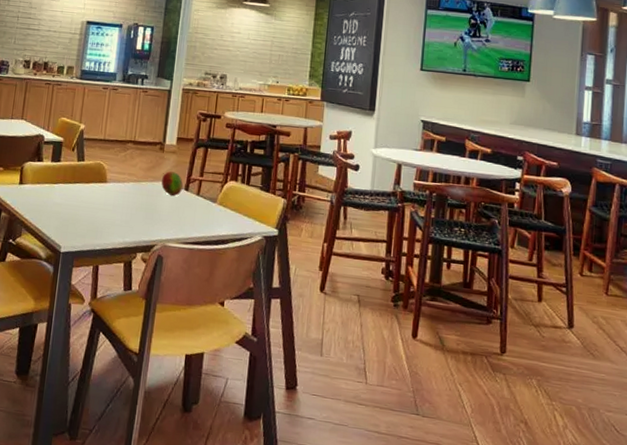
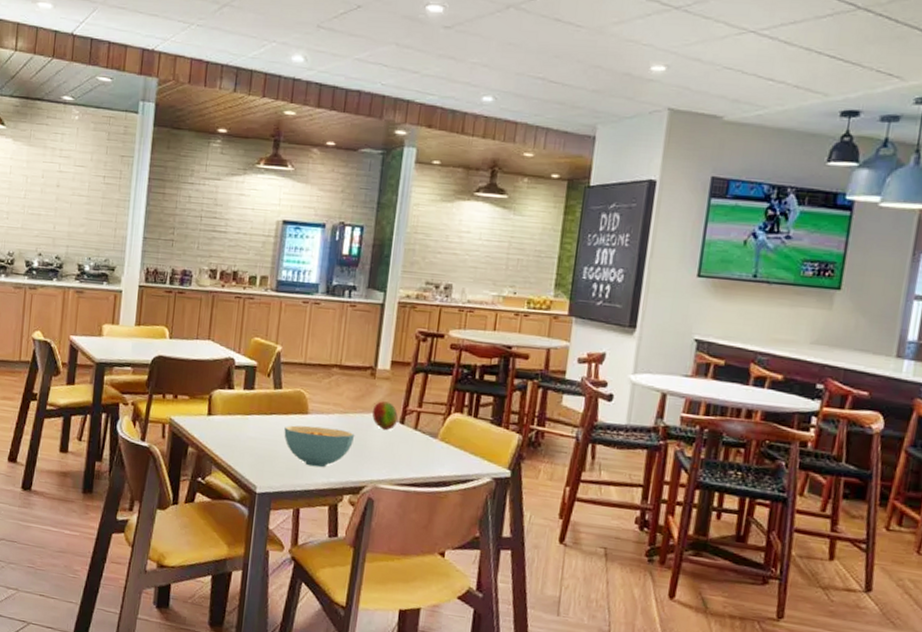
cereal bowl: none [85,192,147,229] -> present [284,425,355,468]

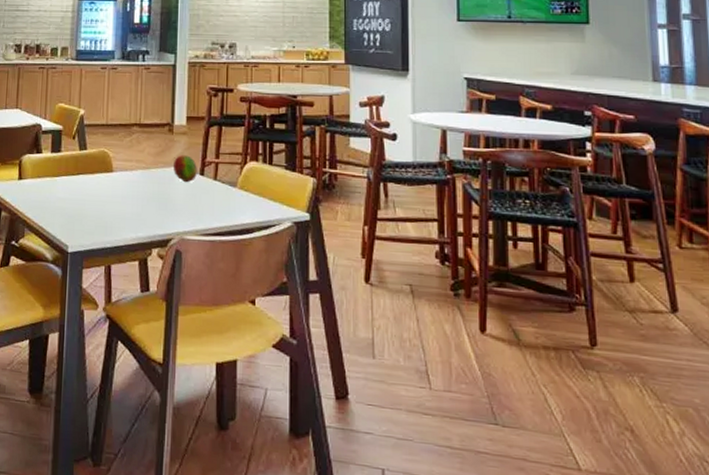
cereal bowl: present [284,425,355,468] -> none [91,183,159,223]

